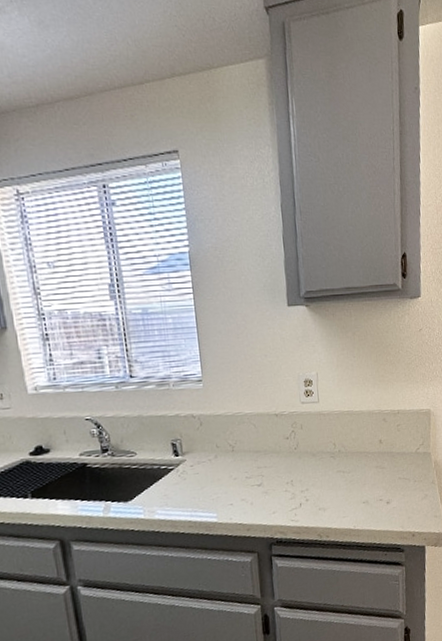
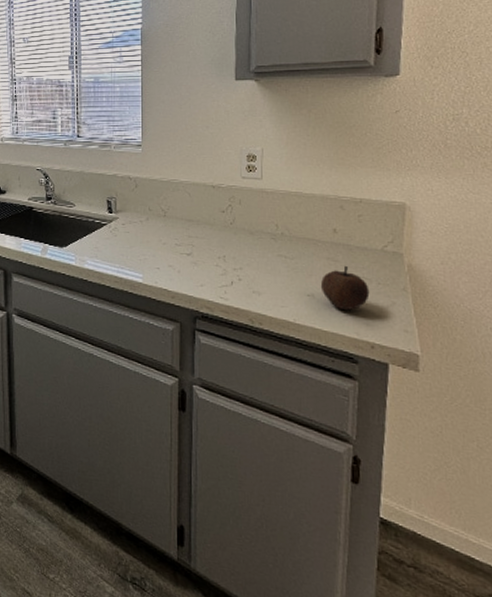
fruit: none [372,470,409,510] -> present [320,265,370,311]

